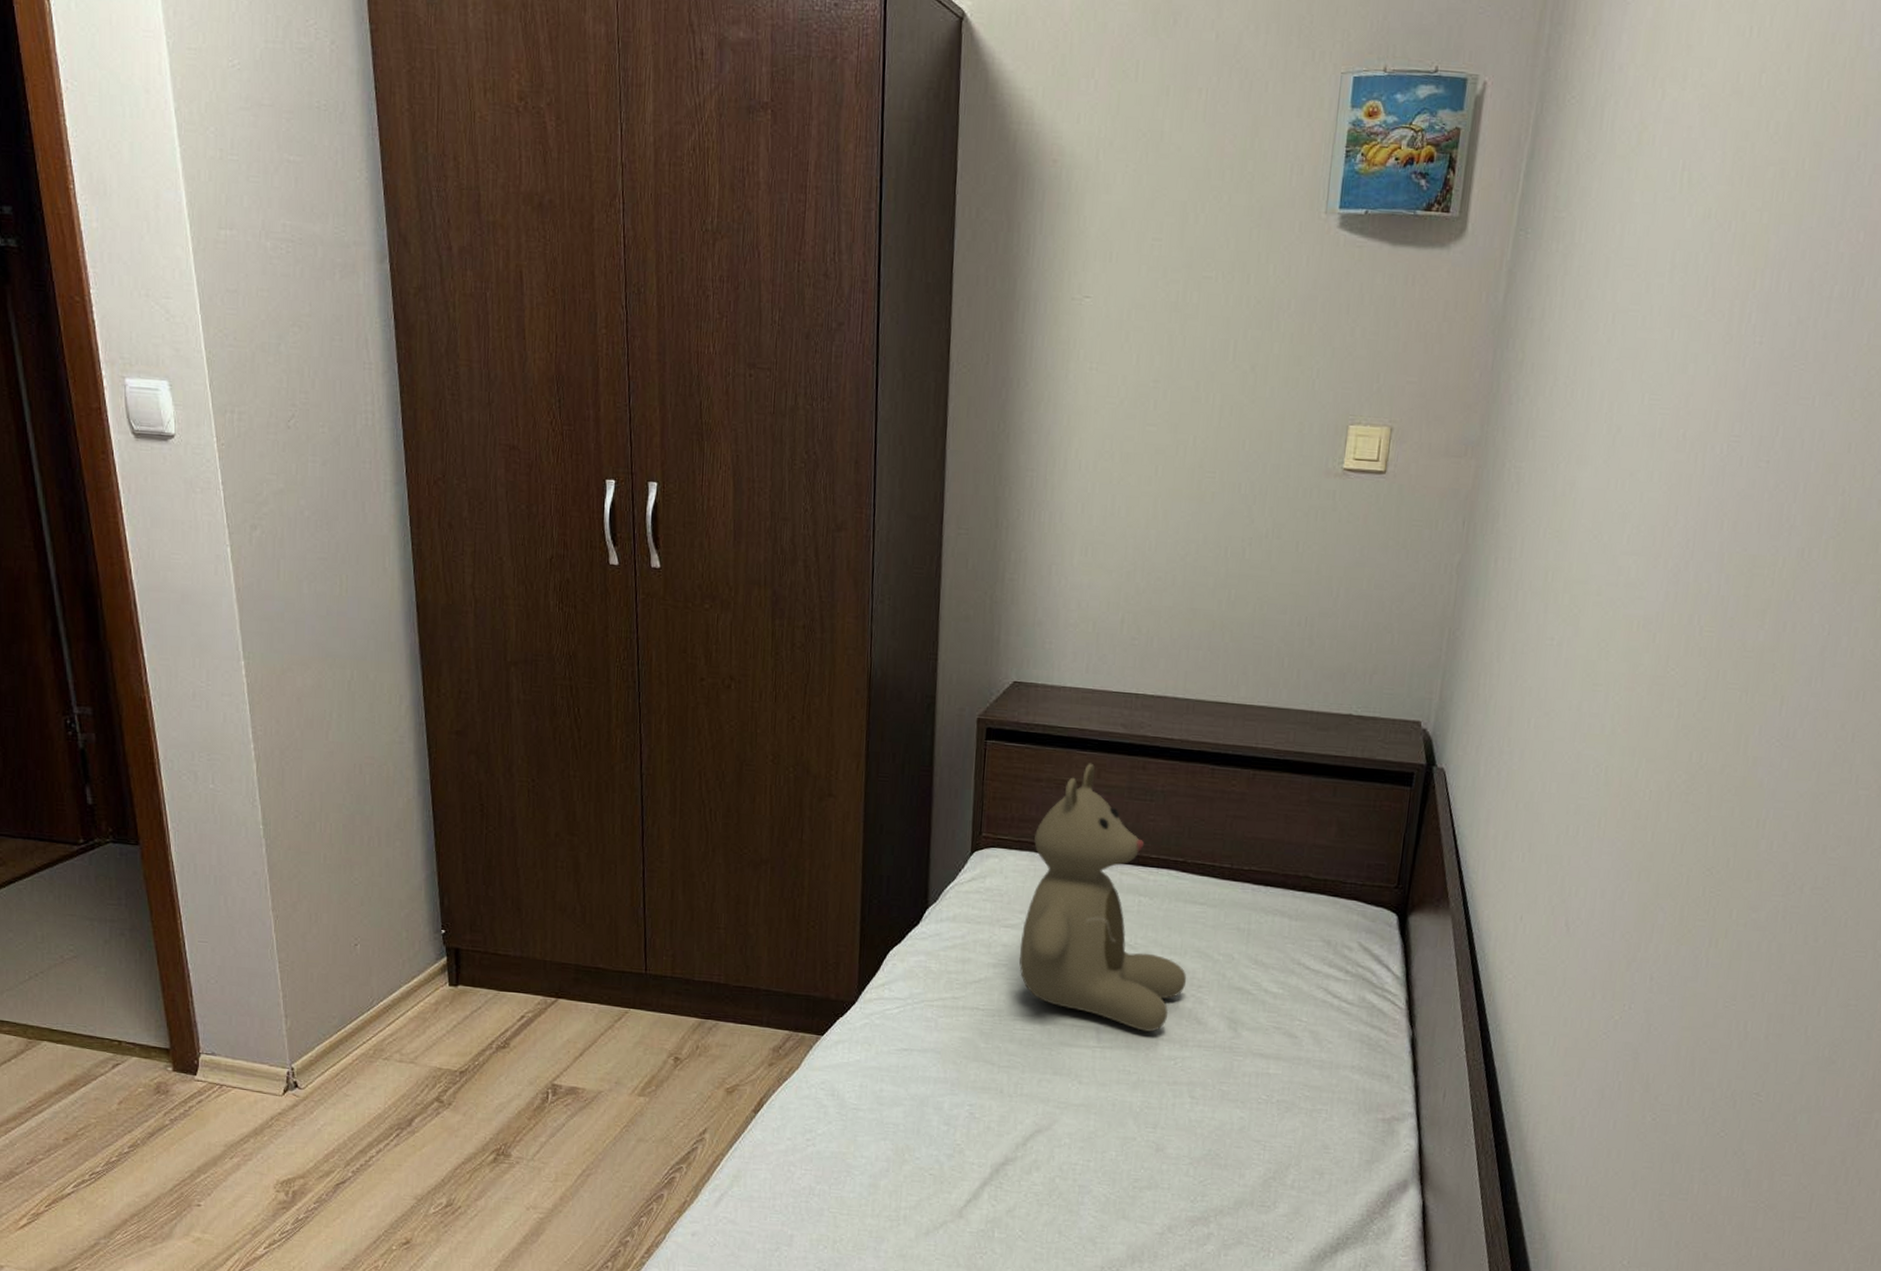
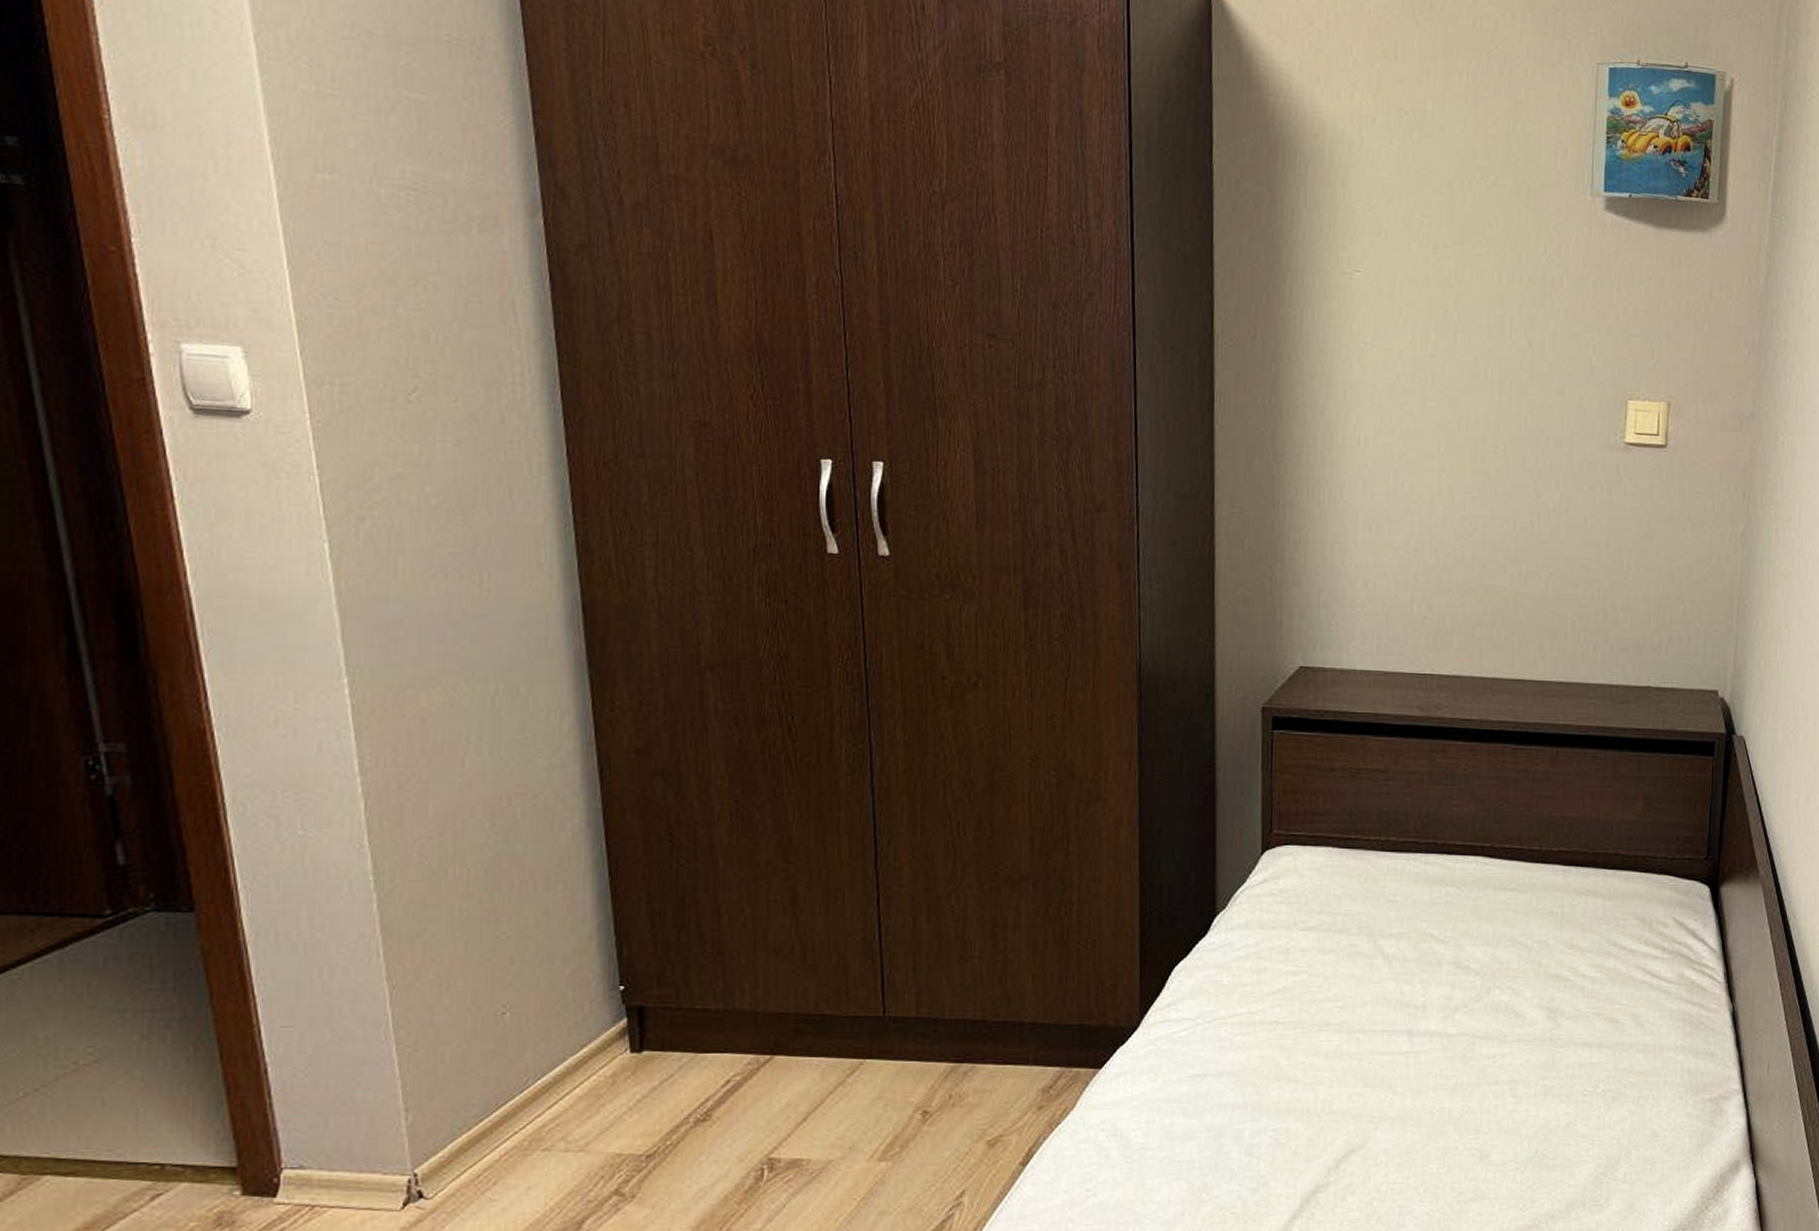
teddy bear: present [1019,763,1187,1032] -> none [1320,748,1502,1030]

